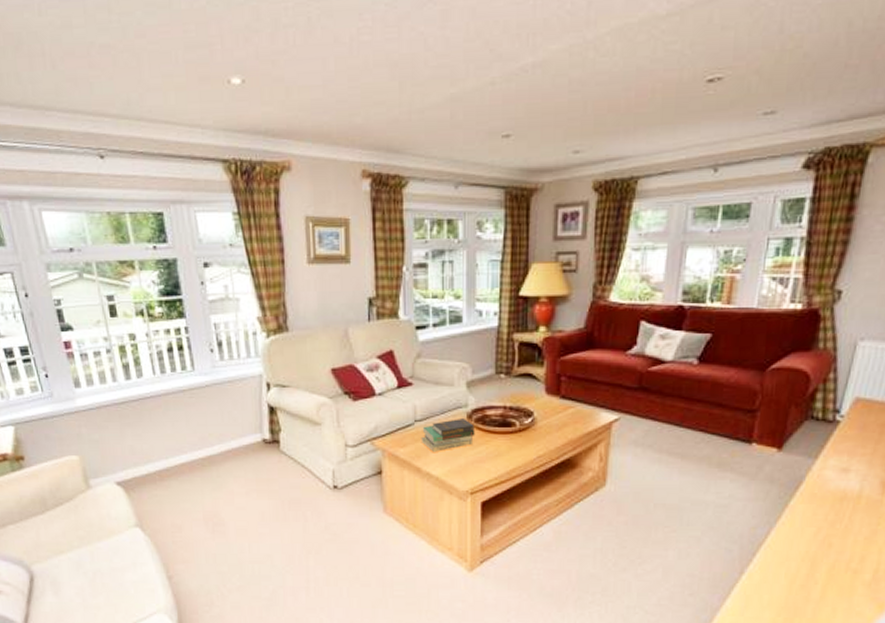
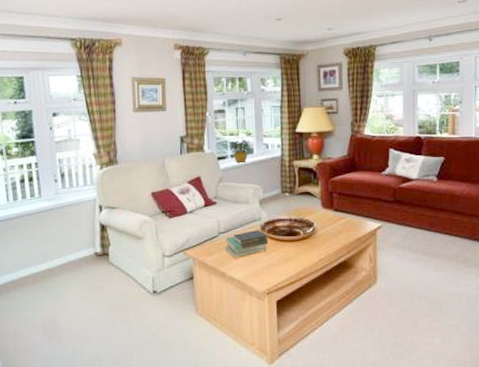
potted flower: none [430,303,459,334] -> present [228,139,251,163]

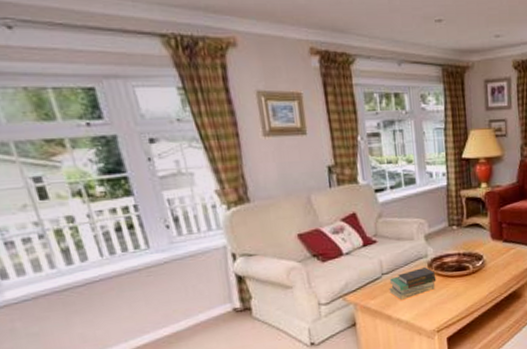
potted flower: present [228,139,251,163] -> none [386,167,412,195]

